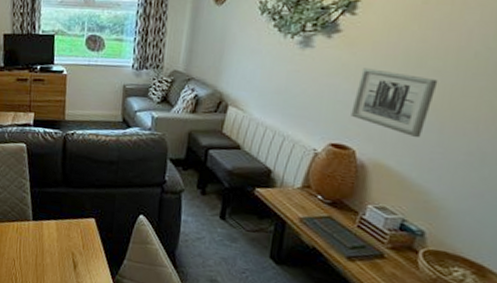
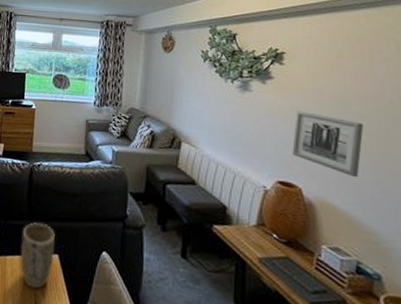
plant pot: none [56,189,92,250] -> present [20,222,56,289]

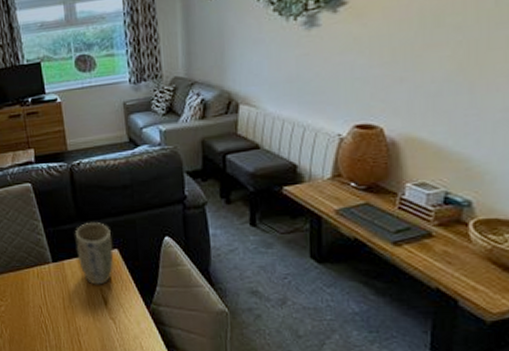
wall art: present [292,111,364,178] -> none [371,36,460,104]

